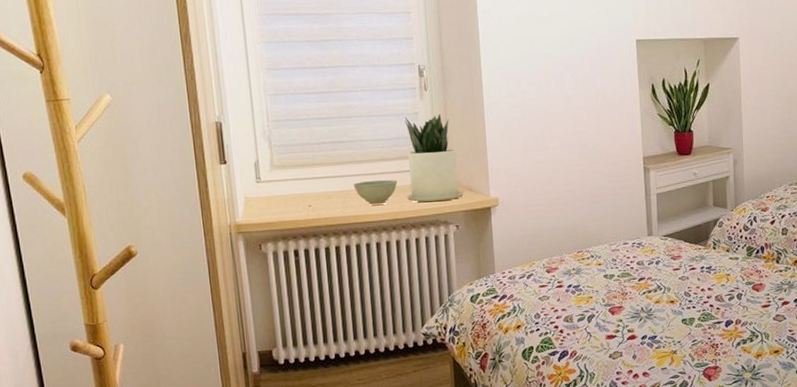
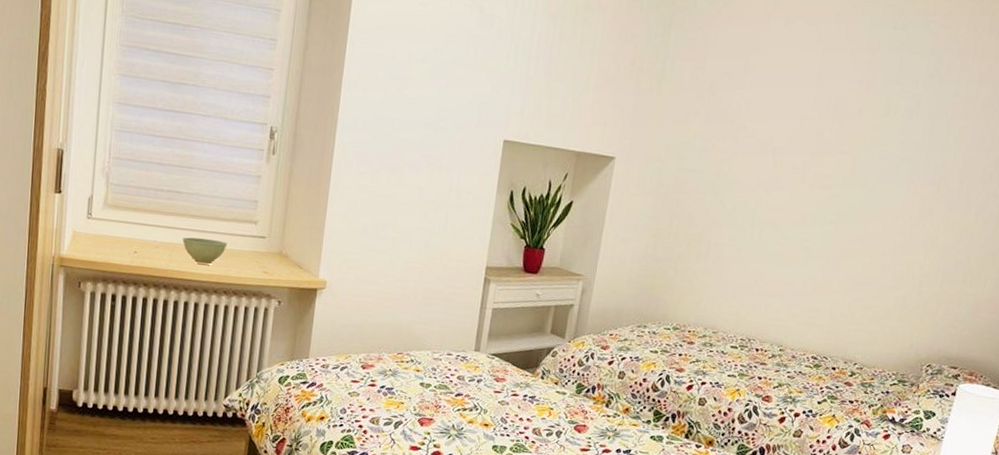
planter: present [404,114,465,203] -> none [233,178,293,274]

